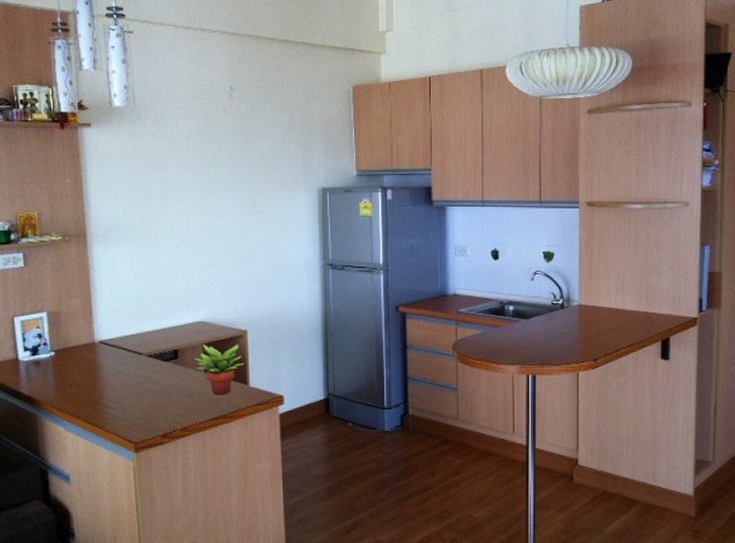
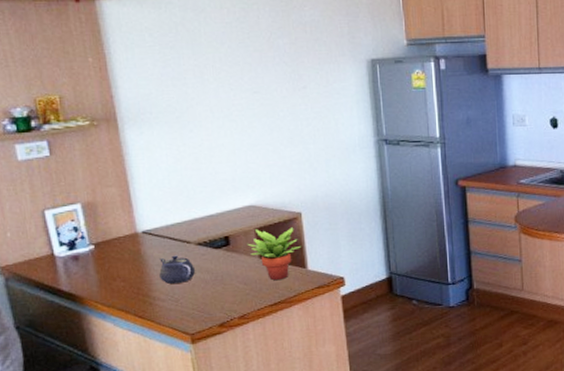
teapot: none [111,365,145,392] -> present [159,255,196,284]

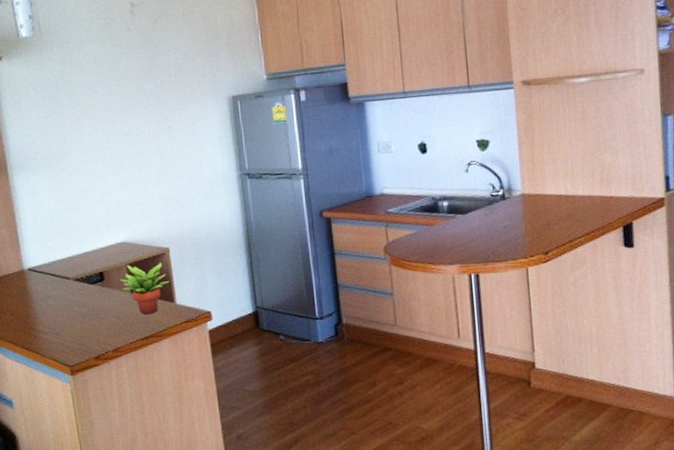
teapot: present [159,255,196,284] -> none [42,290,74,318]

